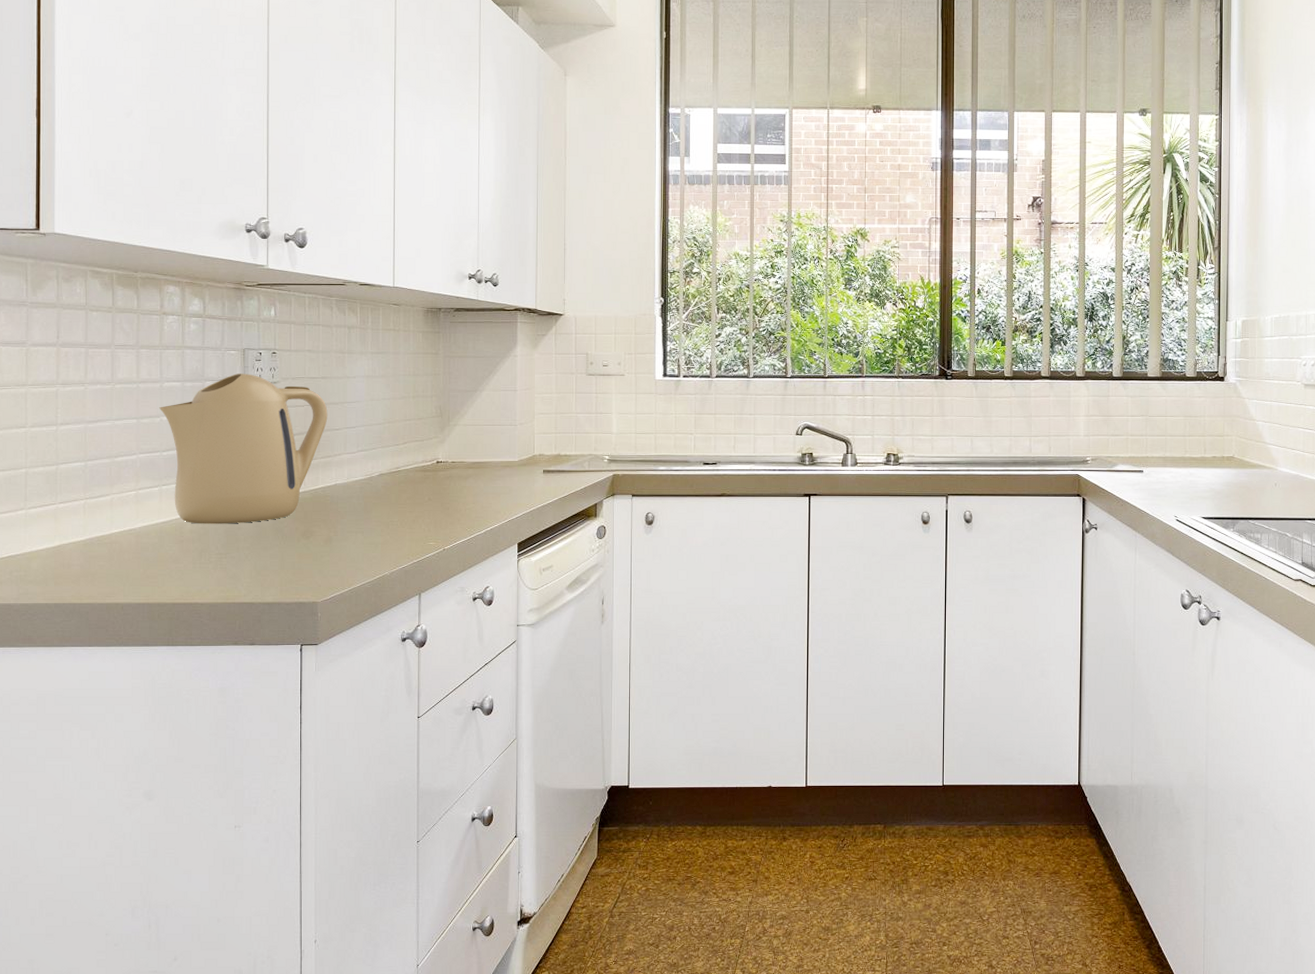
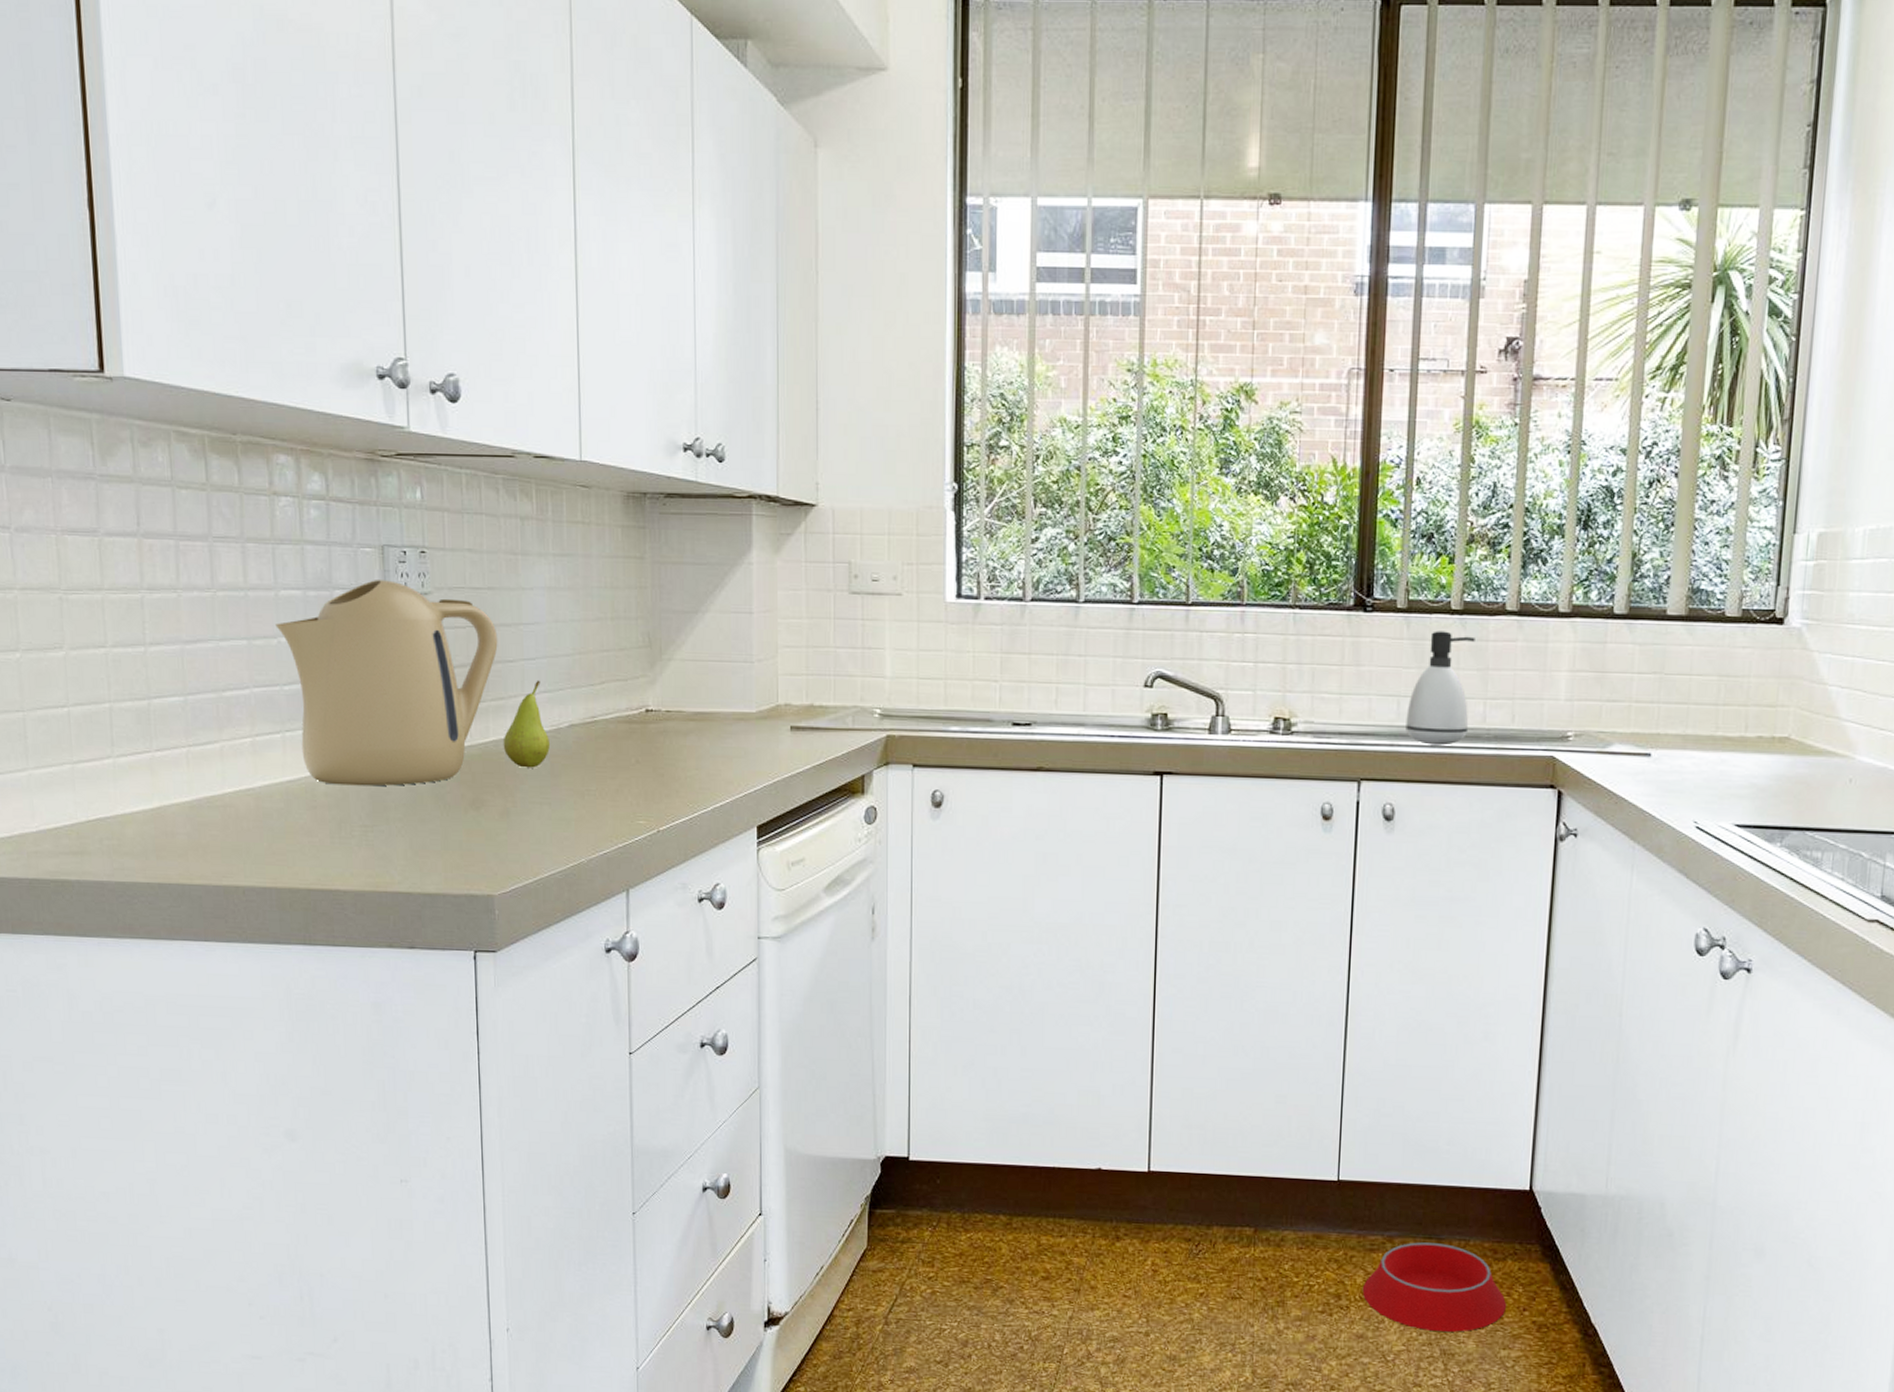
fruit: none [329,442,364,507] -> present [503,680,550,768]
pet bowl: none [963,828,1067,895] -> present [1362,1242,1507,1332]
soap dispenser: none [977,391,1022,469] -> present [1405,631,1475,746]

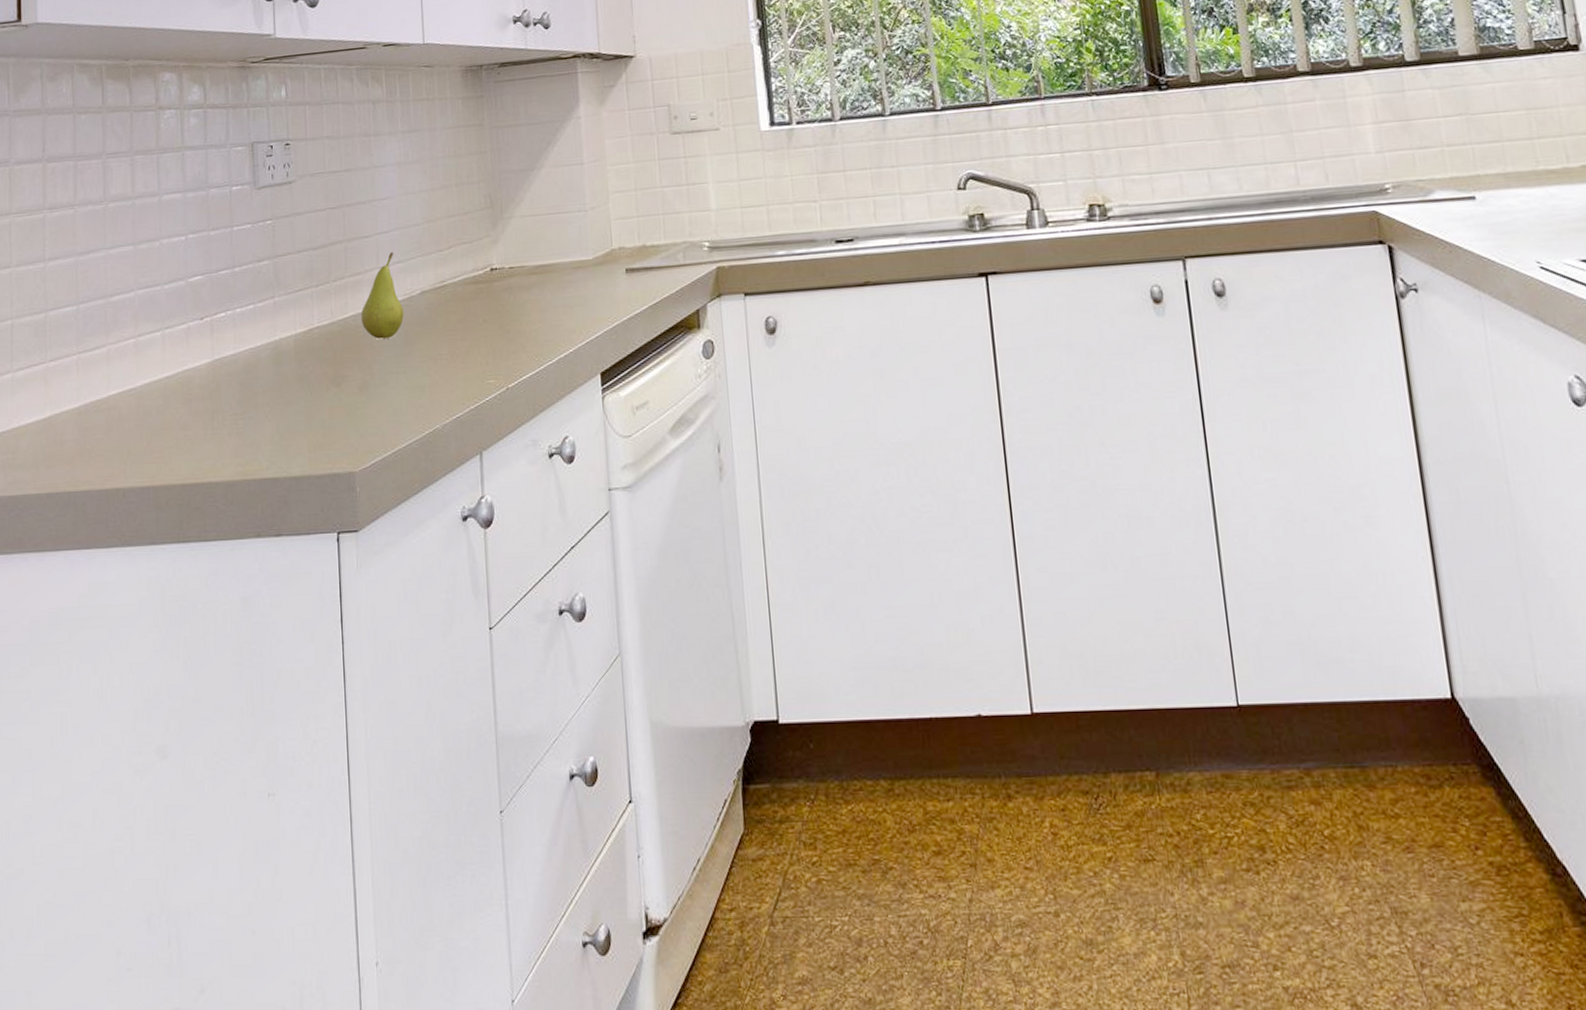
kettle: present [275,580,498,786] -> none [158,174,355,376]
pet bowl: present [1362,1242,1507,1332] -> none [1287,772,1456,884]
soap dispenser: present [1405,631,1475,746] -> none [1218,99,1285,215]

